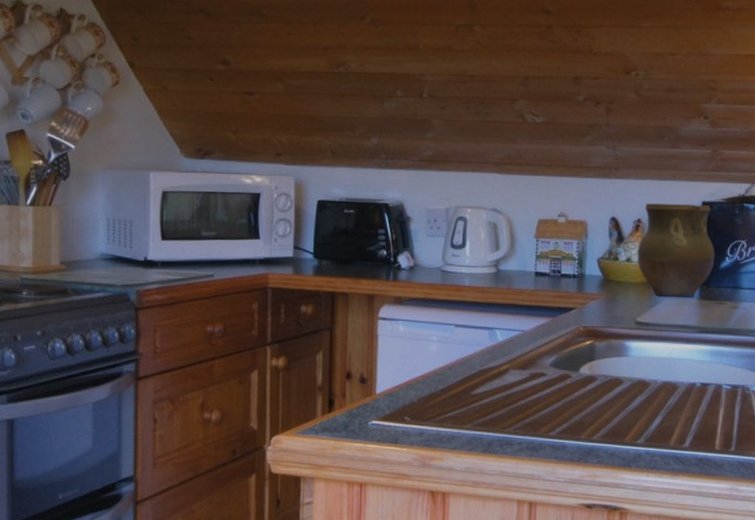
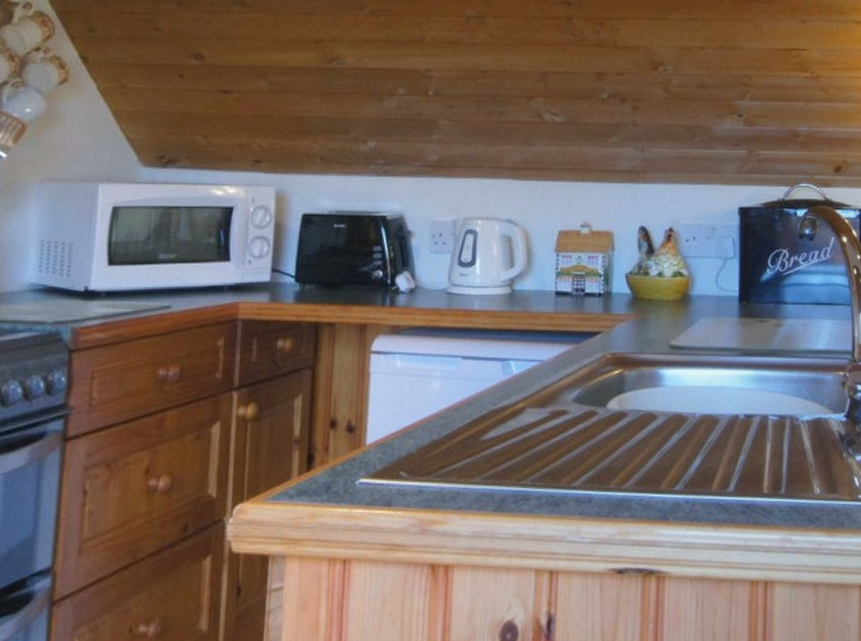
ceramic jug: present [637,203,716,297] -> none [670,209,755,315]

